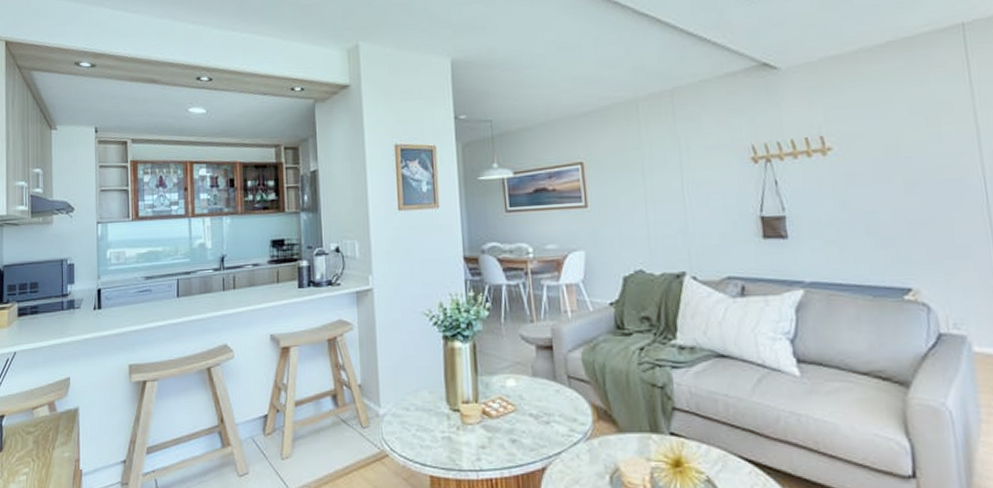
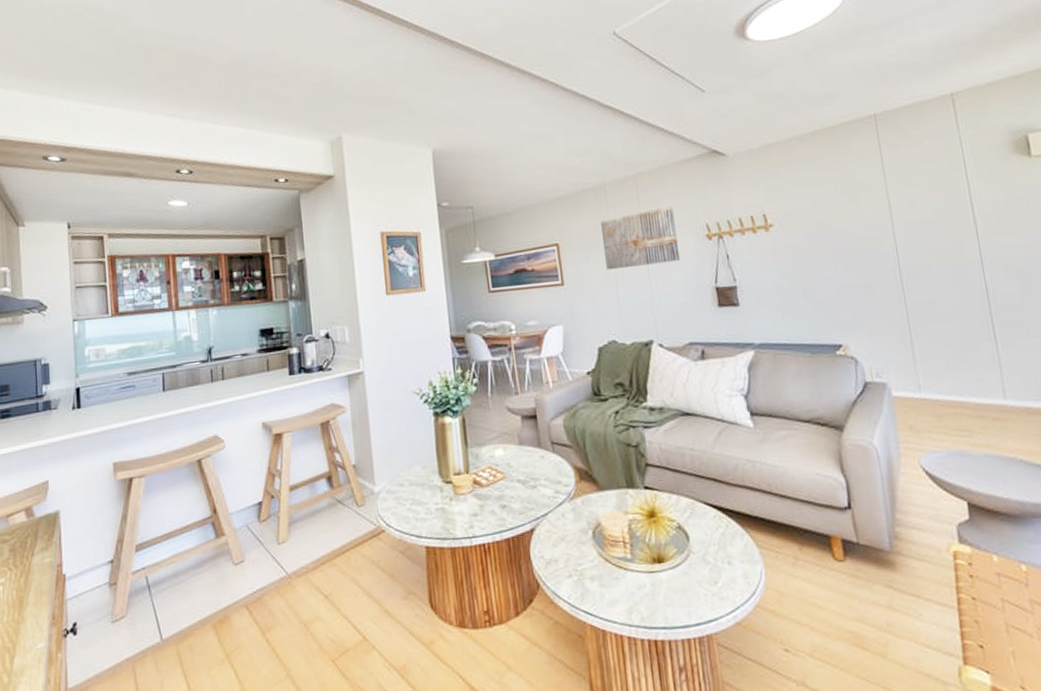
wall art: none [630,124,720,193] -> present [600,206,680,271]

